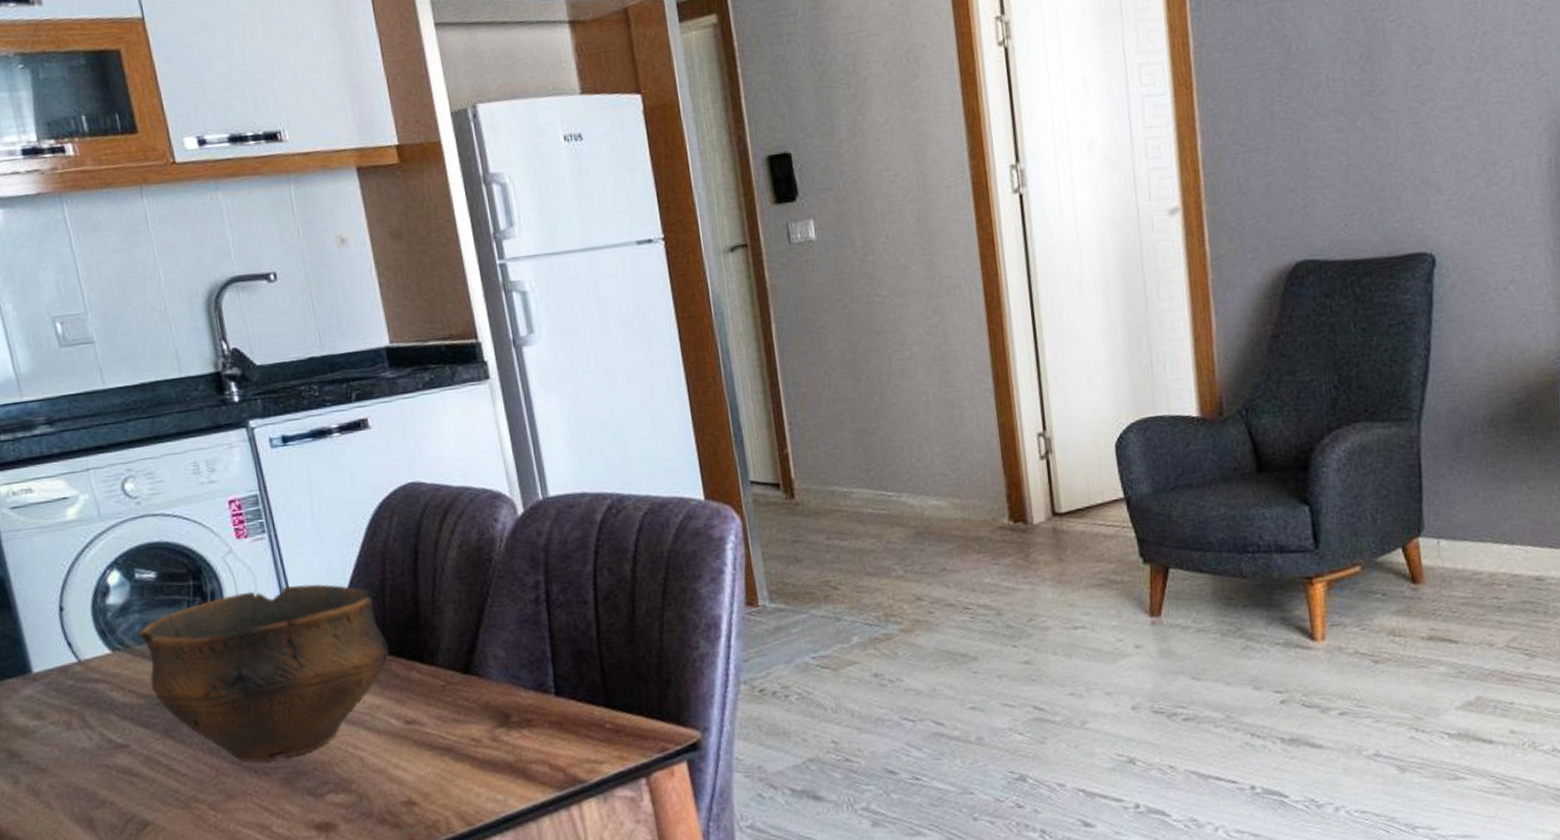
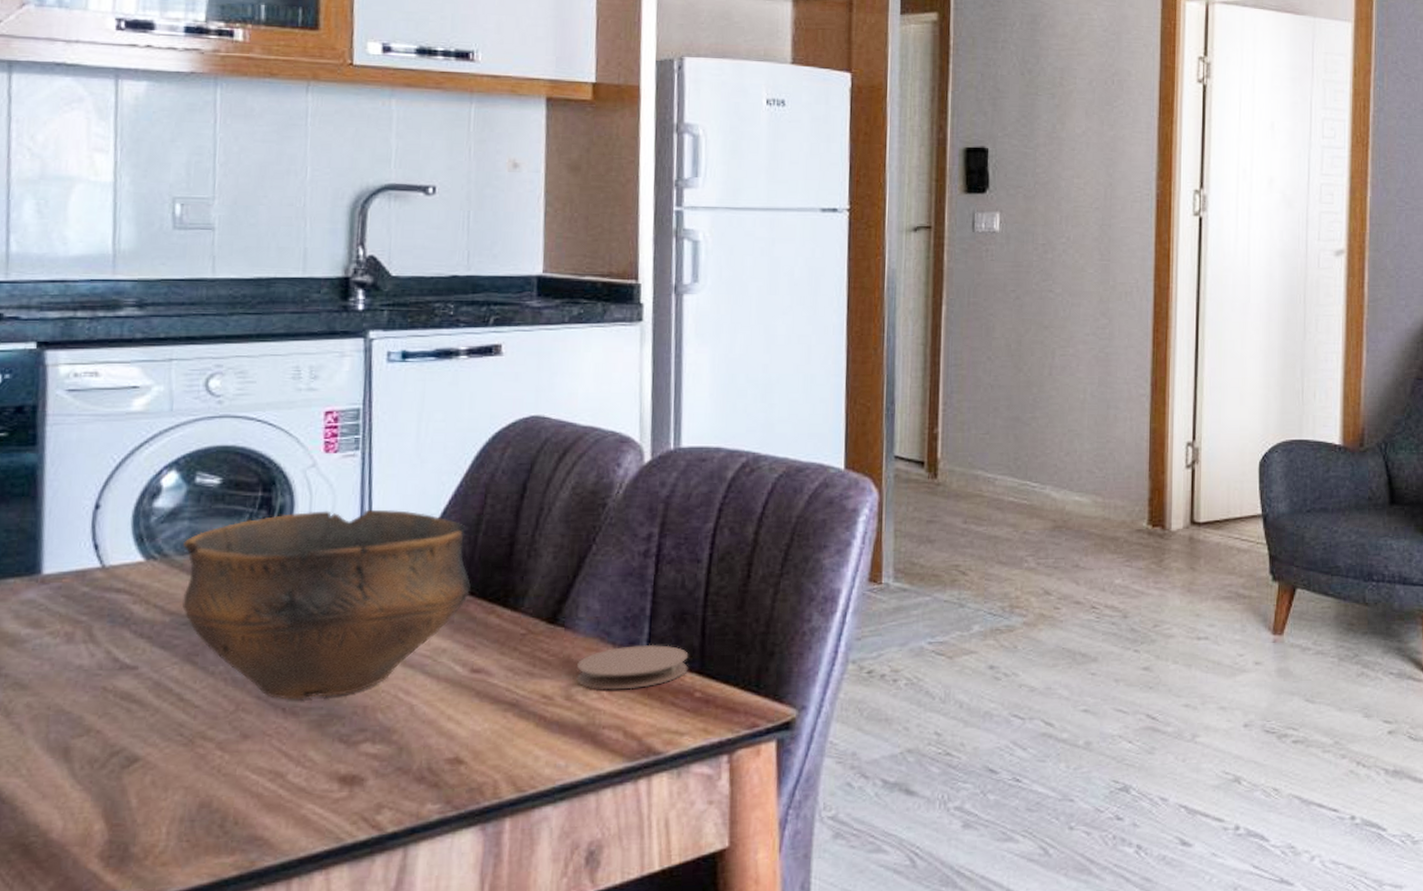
coaster: none [496,683,595,729] -> present [576,644,689,690]

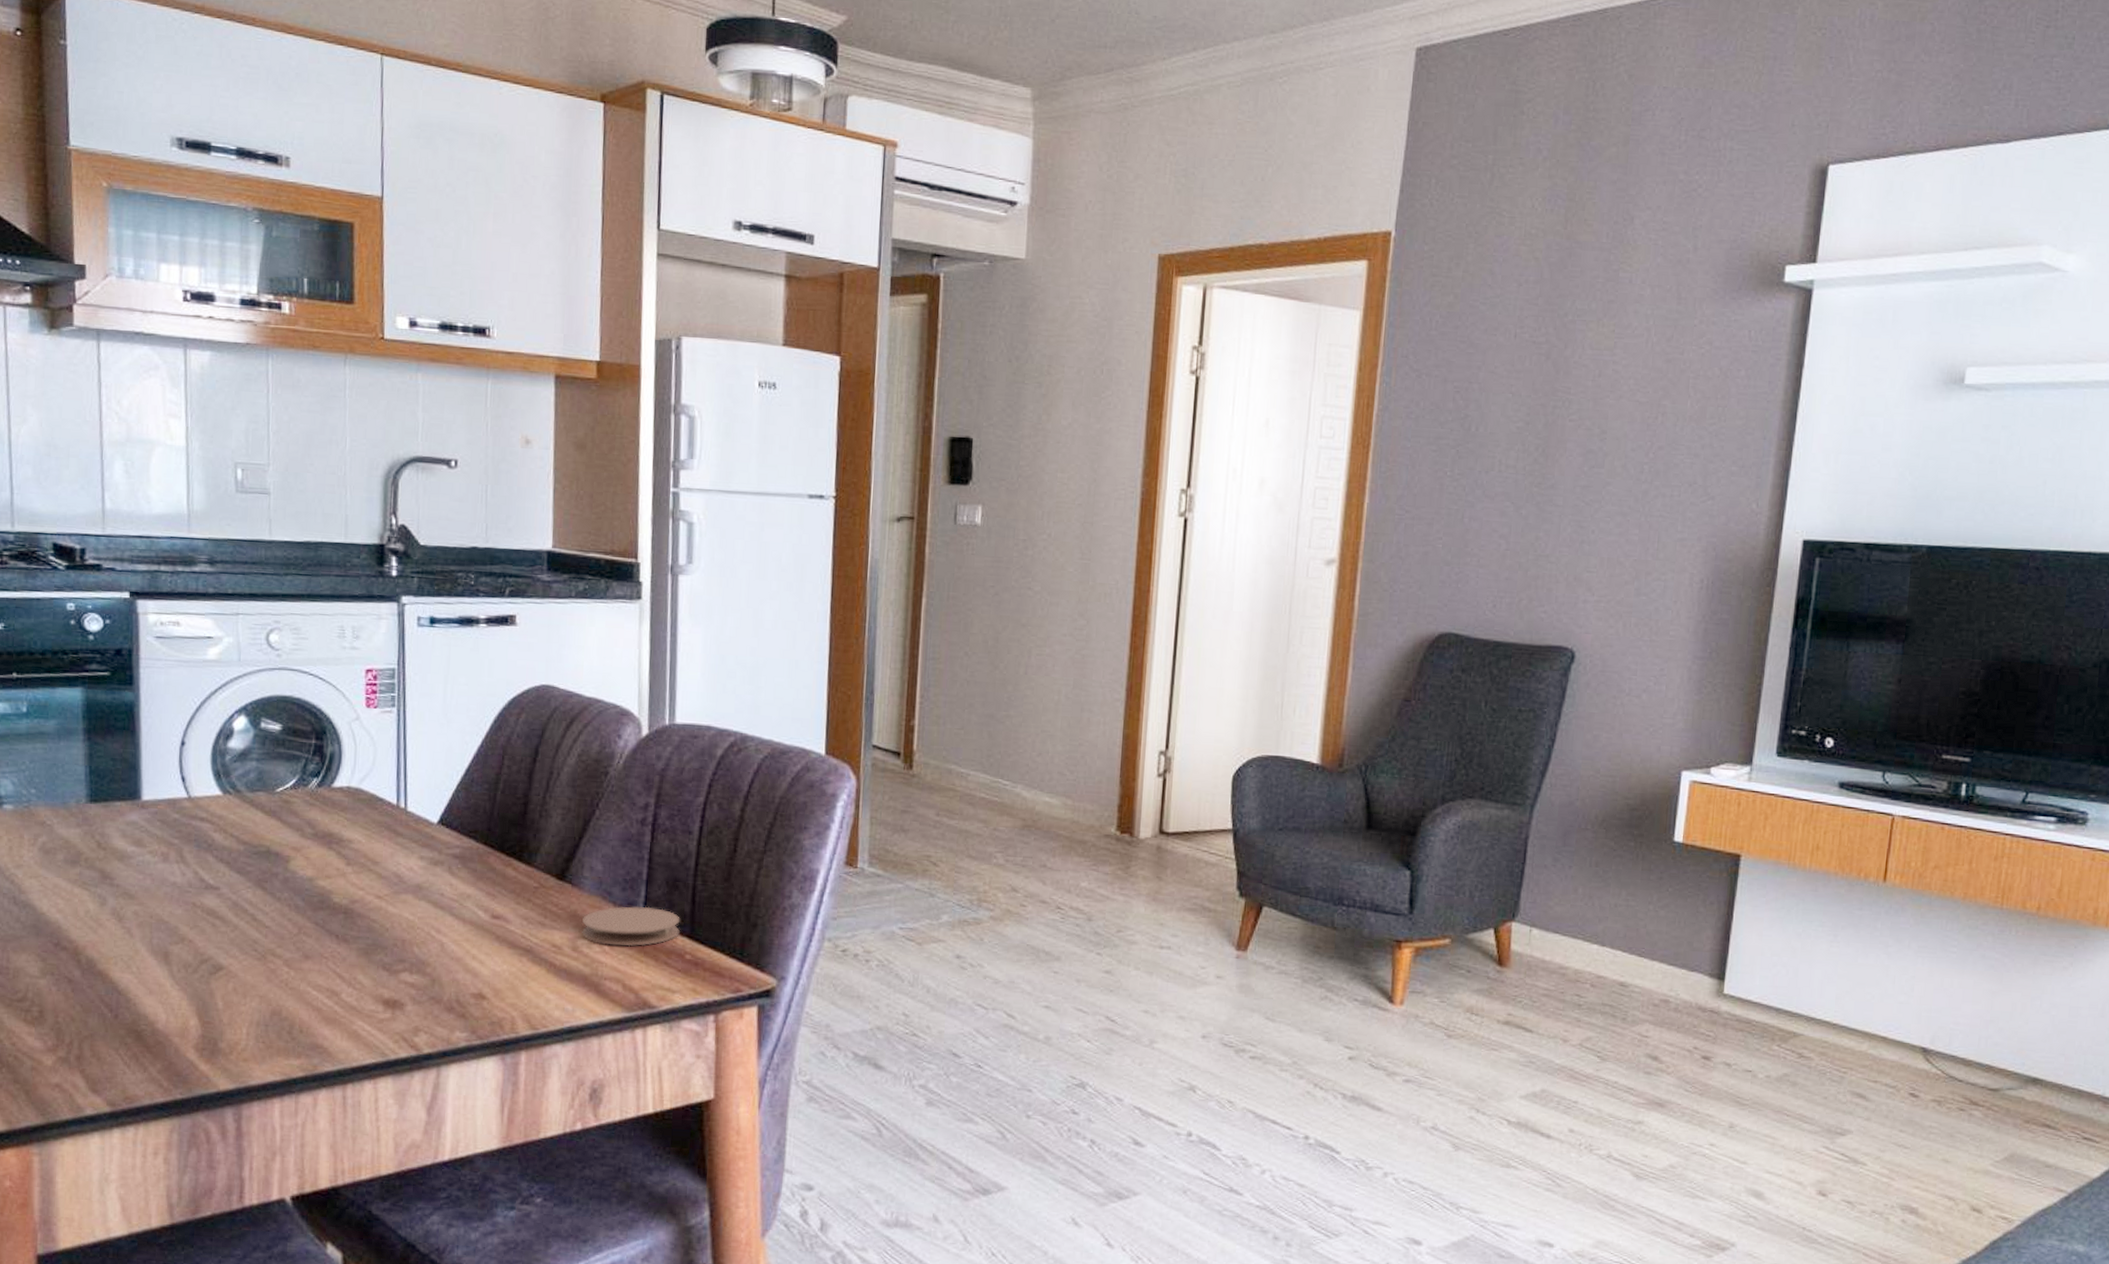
bowl: present [182,509,471,700] -> none [252,760,491,929]

